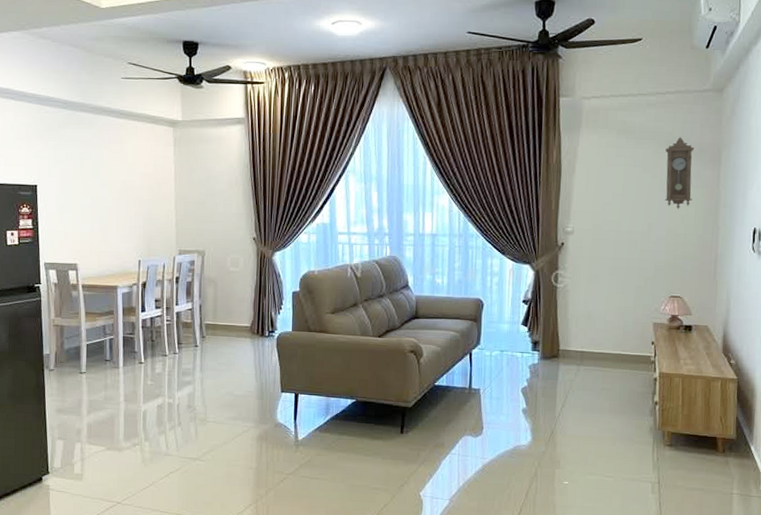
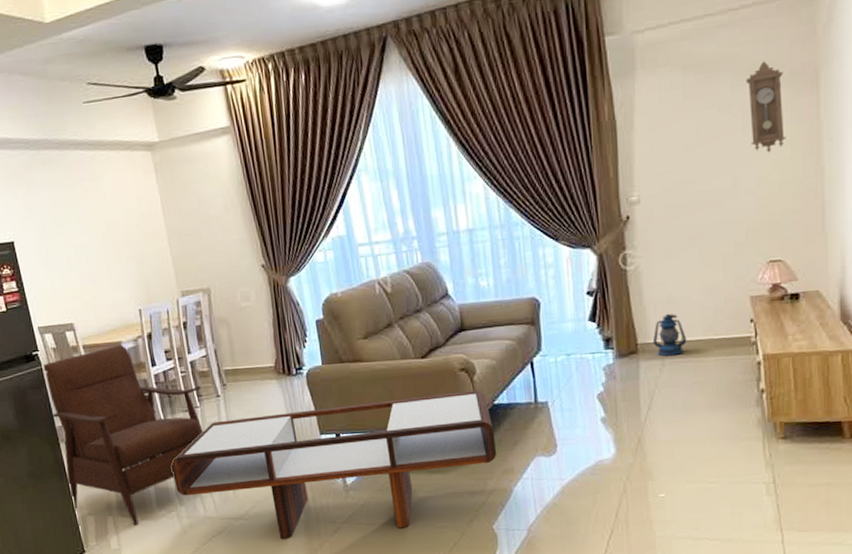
armchair: none [42,289,182,454] -> present [43,345,203,526]
coffee table: none [143,368,432,485] -> present [171,390,497,539]
lantern: none [572,327,600,364] -> present [652,313,687,357]

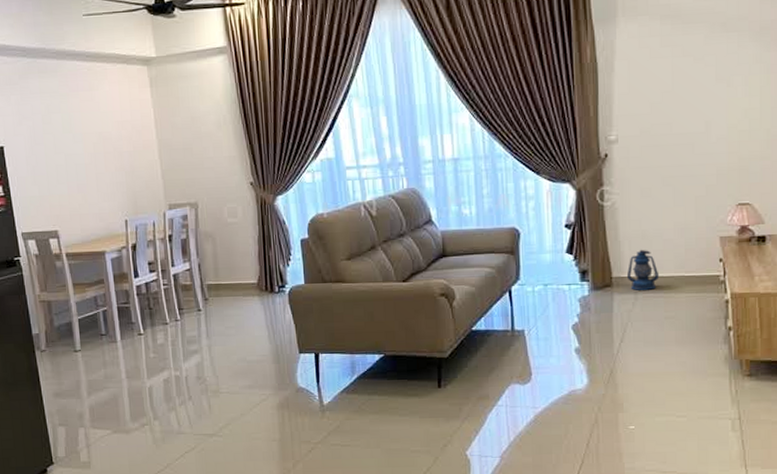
armchair: present [43,345,203,526] -> none [24,255,183,439]
coffee table: present [171,390,497,539] -> none [148,316,473,458]
pendulum clock: present [746,61,786,153] -> none [719,16,756,102]

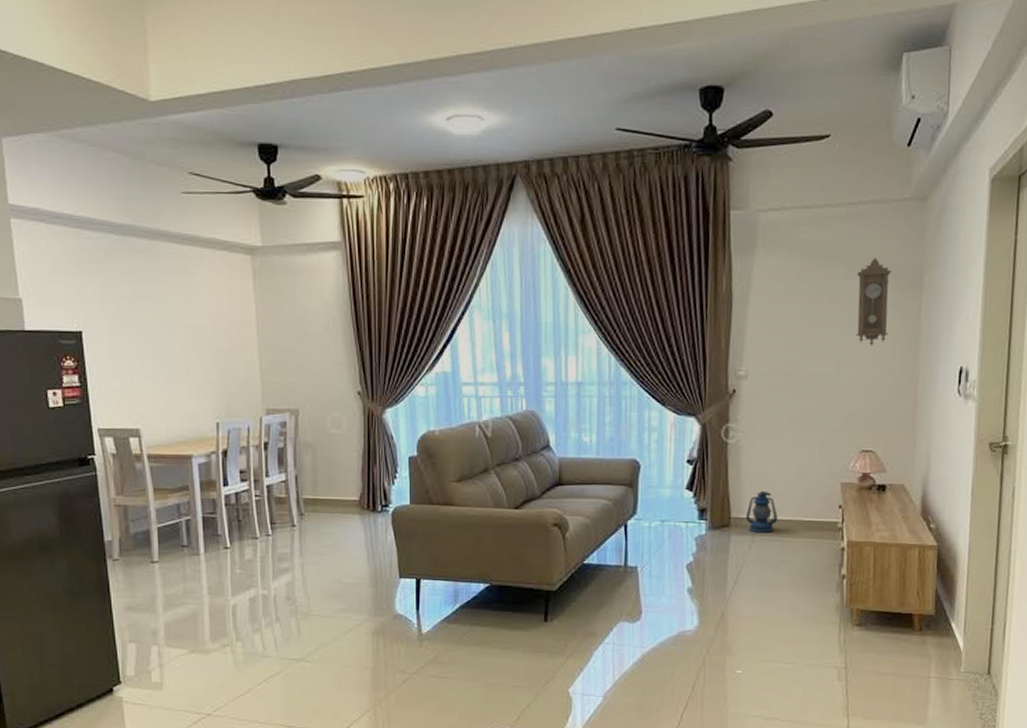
pendulum clock: none [719,16,756,102] -> present [855,257,892,346]

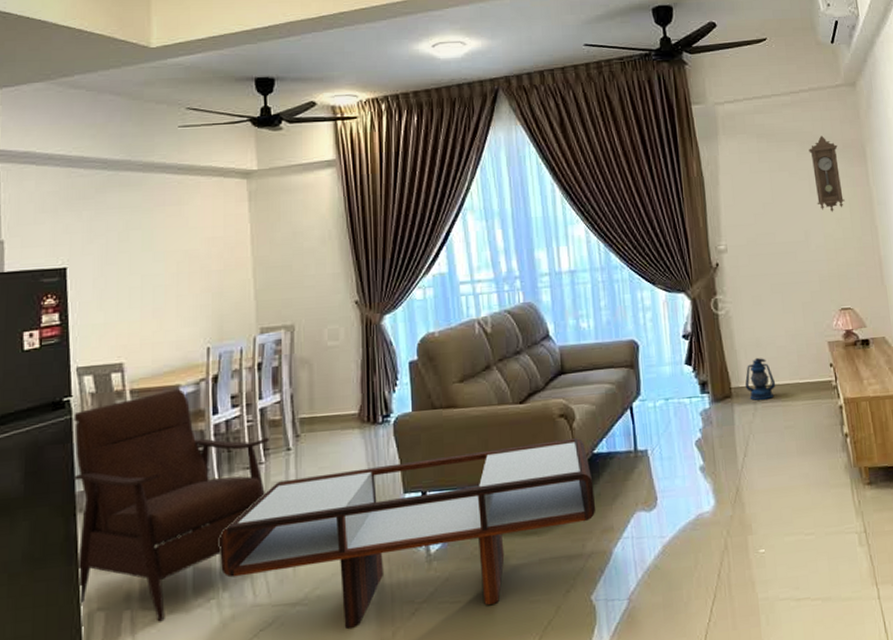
armchair: none [98,459,275,659] -> present [73,389,269,622]
coffee table: none [232,547,581,686] -> present [220,438,596,629]

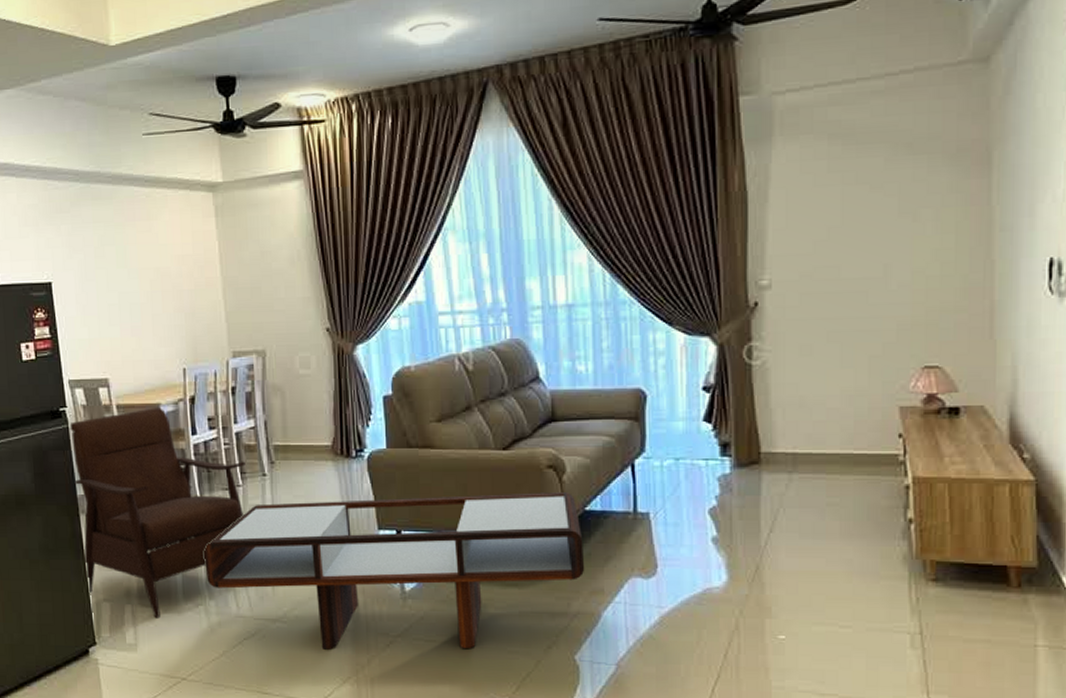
lantern: present [745,357,776,401] -> none [779,419,821,471]
pendulum clock: present [809,135,845,212] -> none [904,134,950,240]

